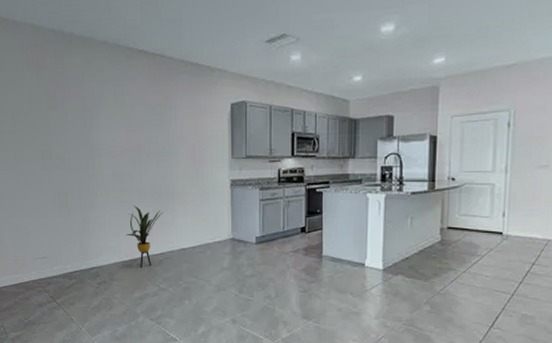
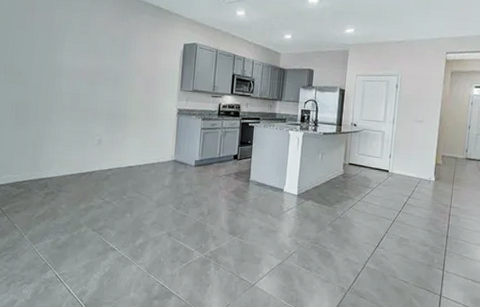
house plant: present [126,205,164,268] -> none [78,123,115,181]

